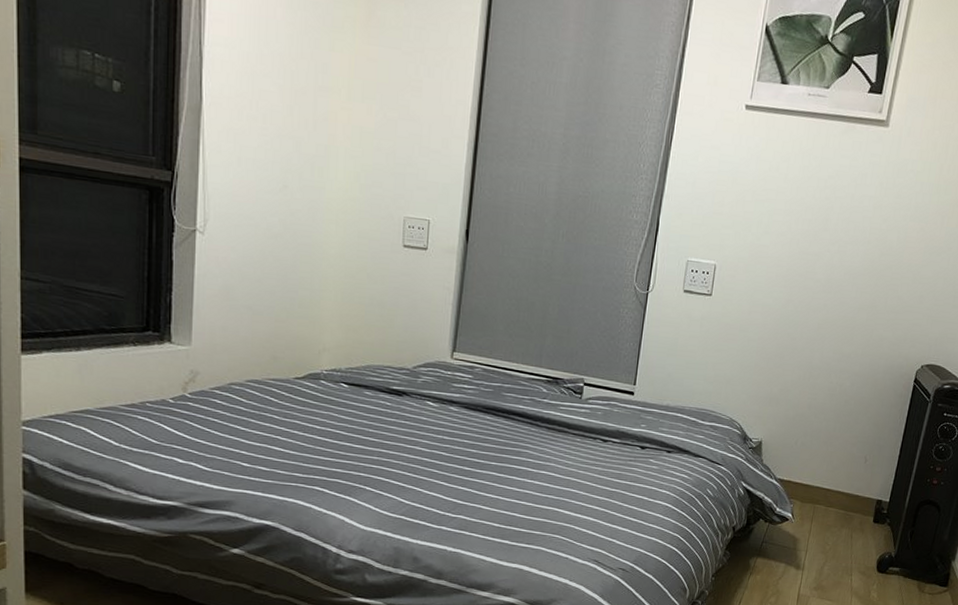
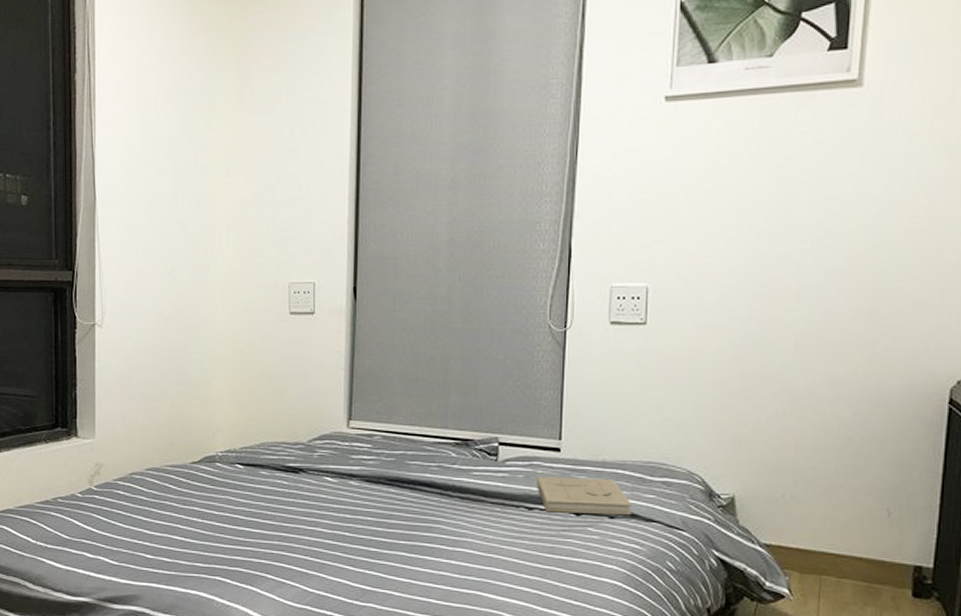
book: none [612,415,686,452] -> present [537,477,632,516]

